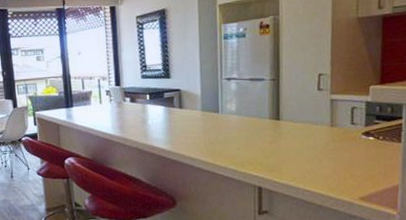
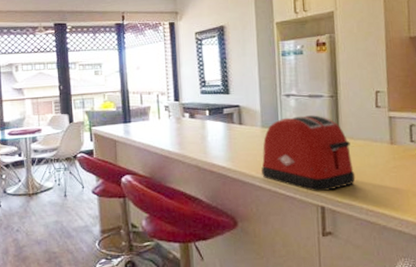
toaster: none [201,98,294,173] -> present [261,115,356,192]

